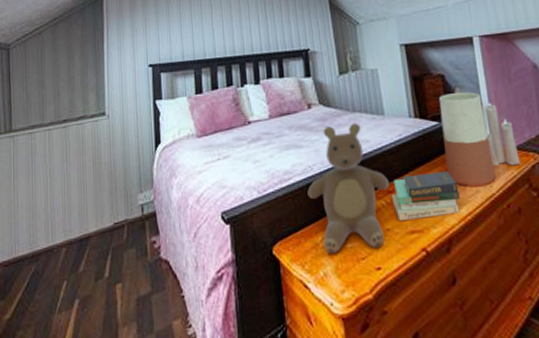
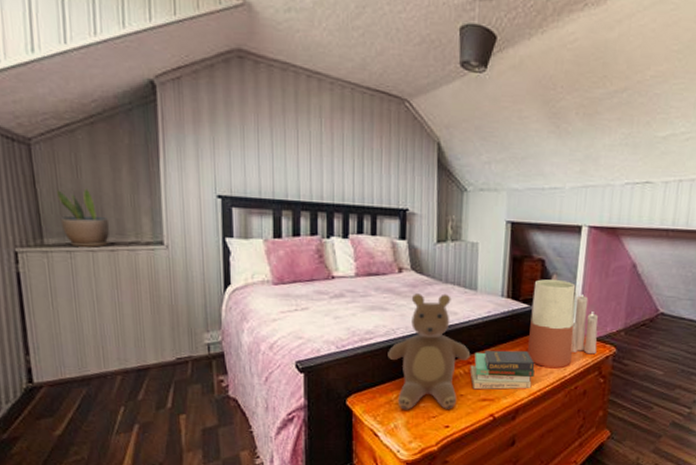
potted plant: none [26,77,64,129] -> present [57,188,110,248]

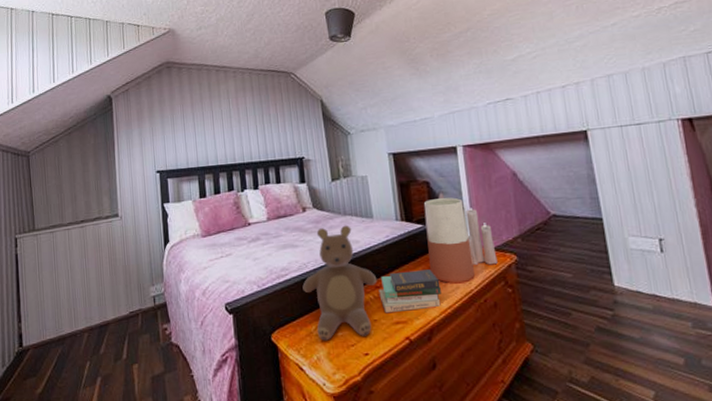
potted plant: present [57,188,110,248] -> none [45,181,81,229]

